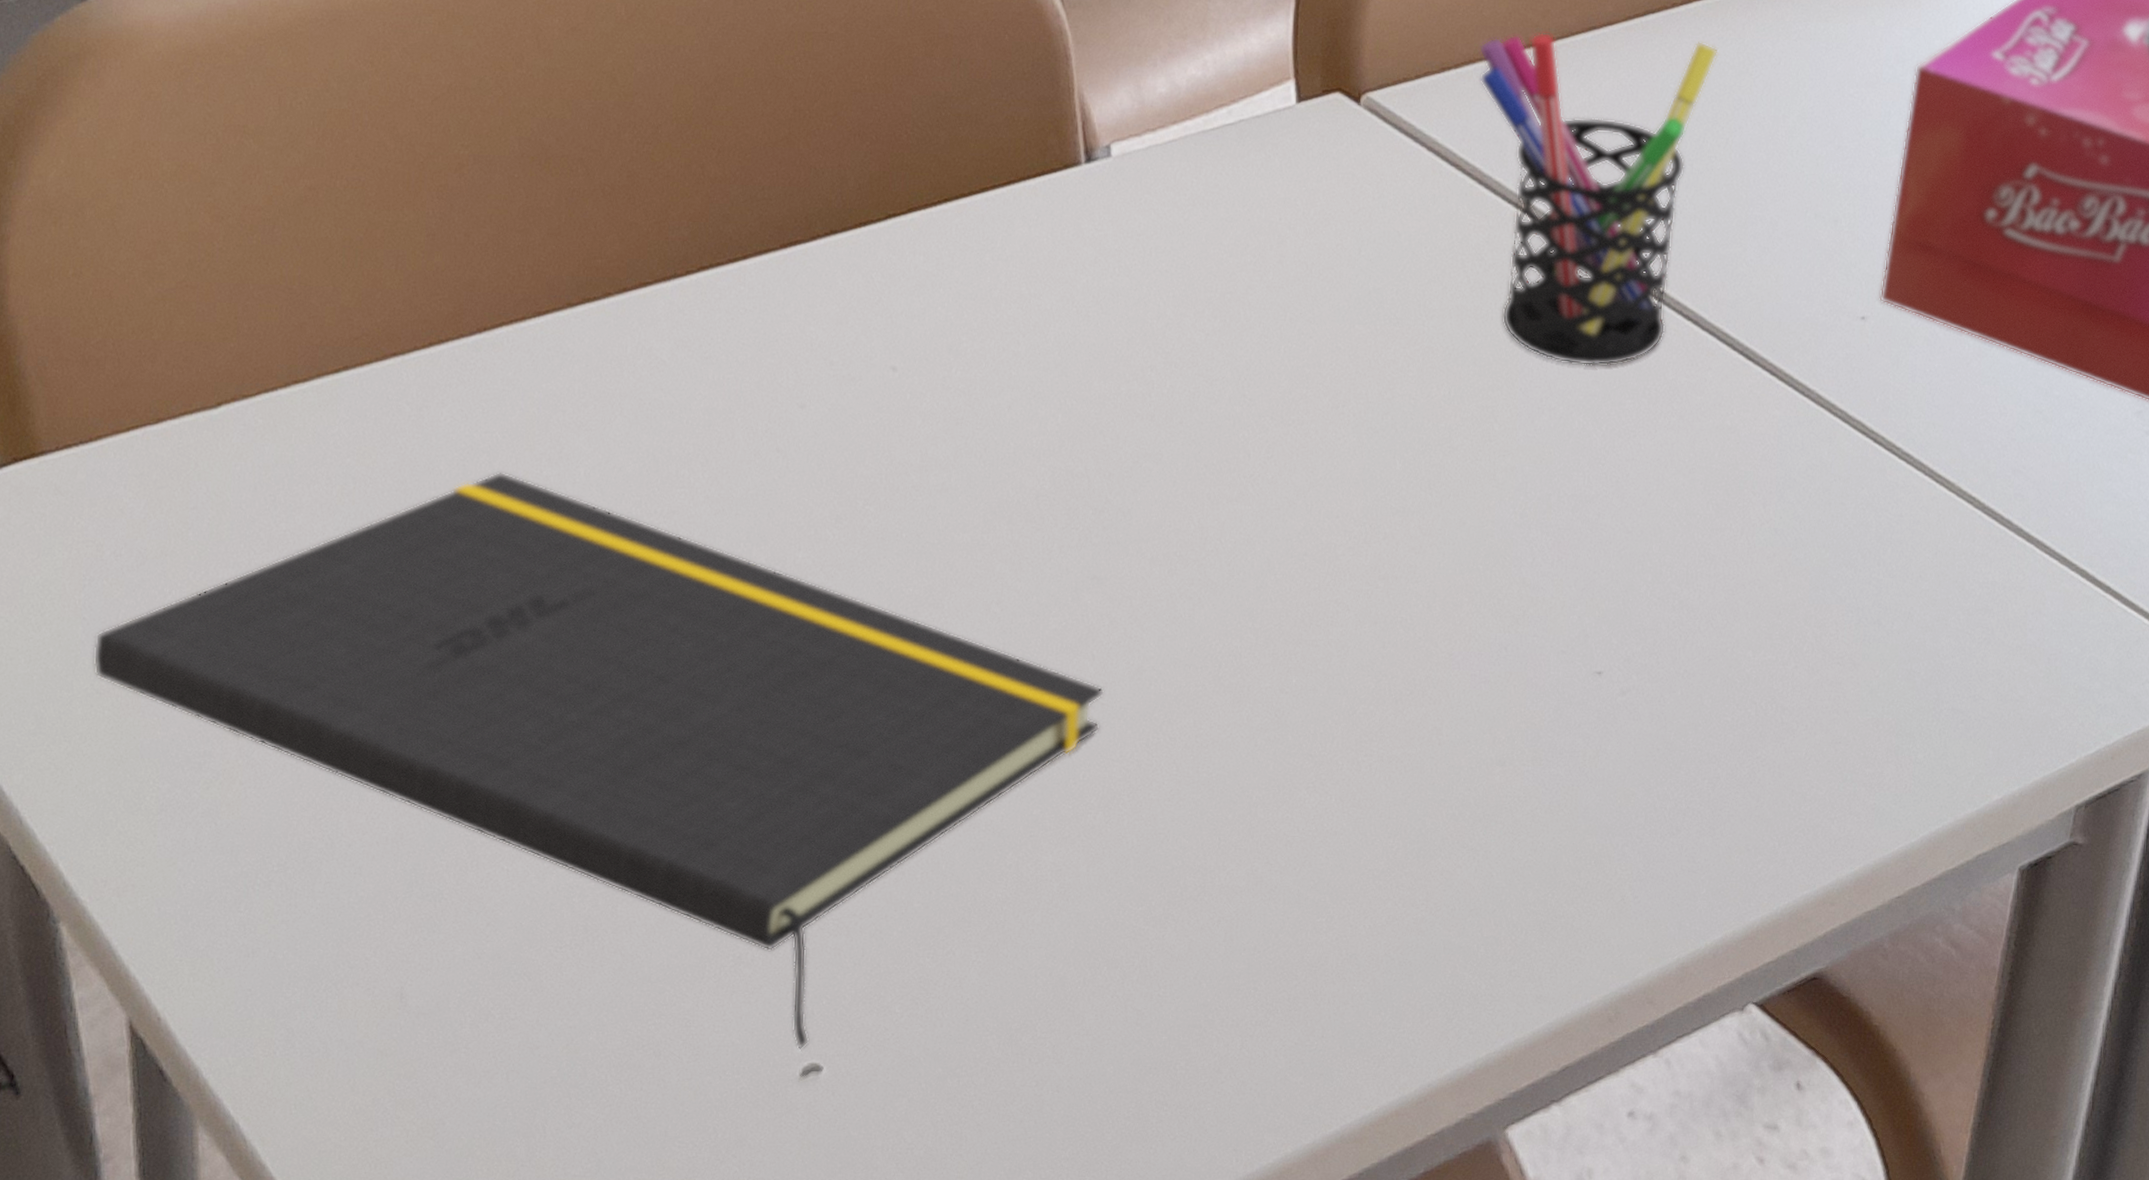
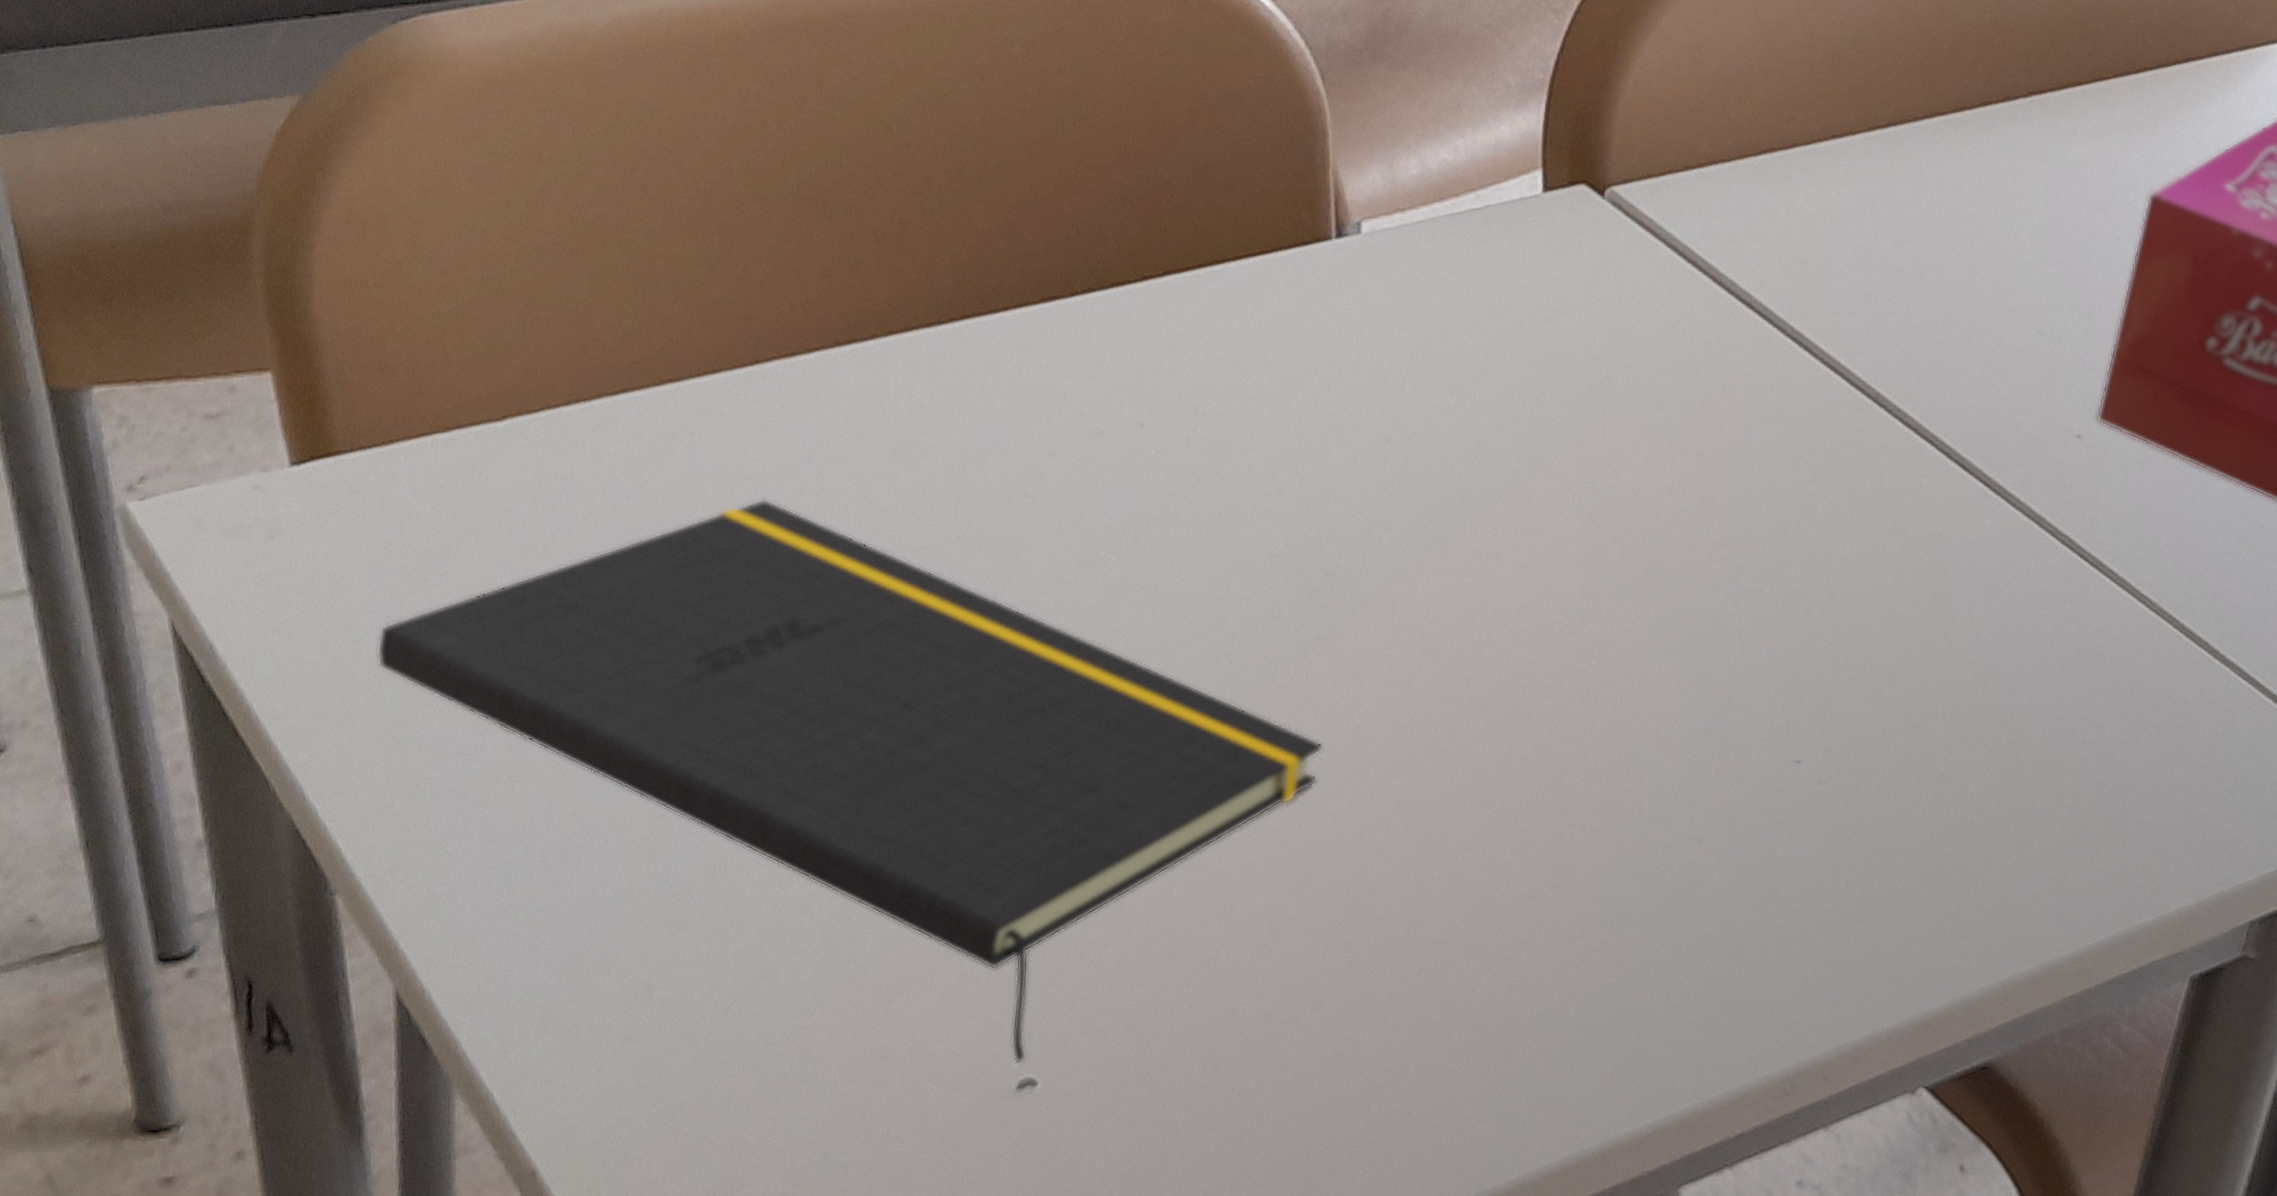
pen holder: present [1478,32,1718,367] -> none [1721,137,1956,467]

